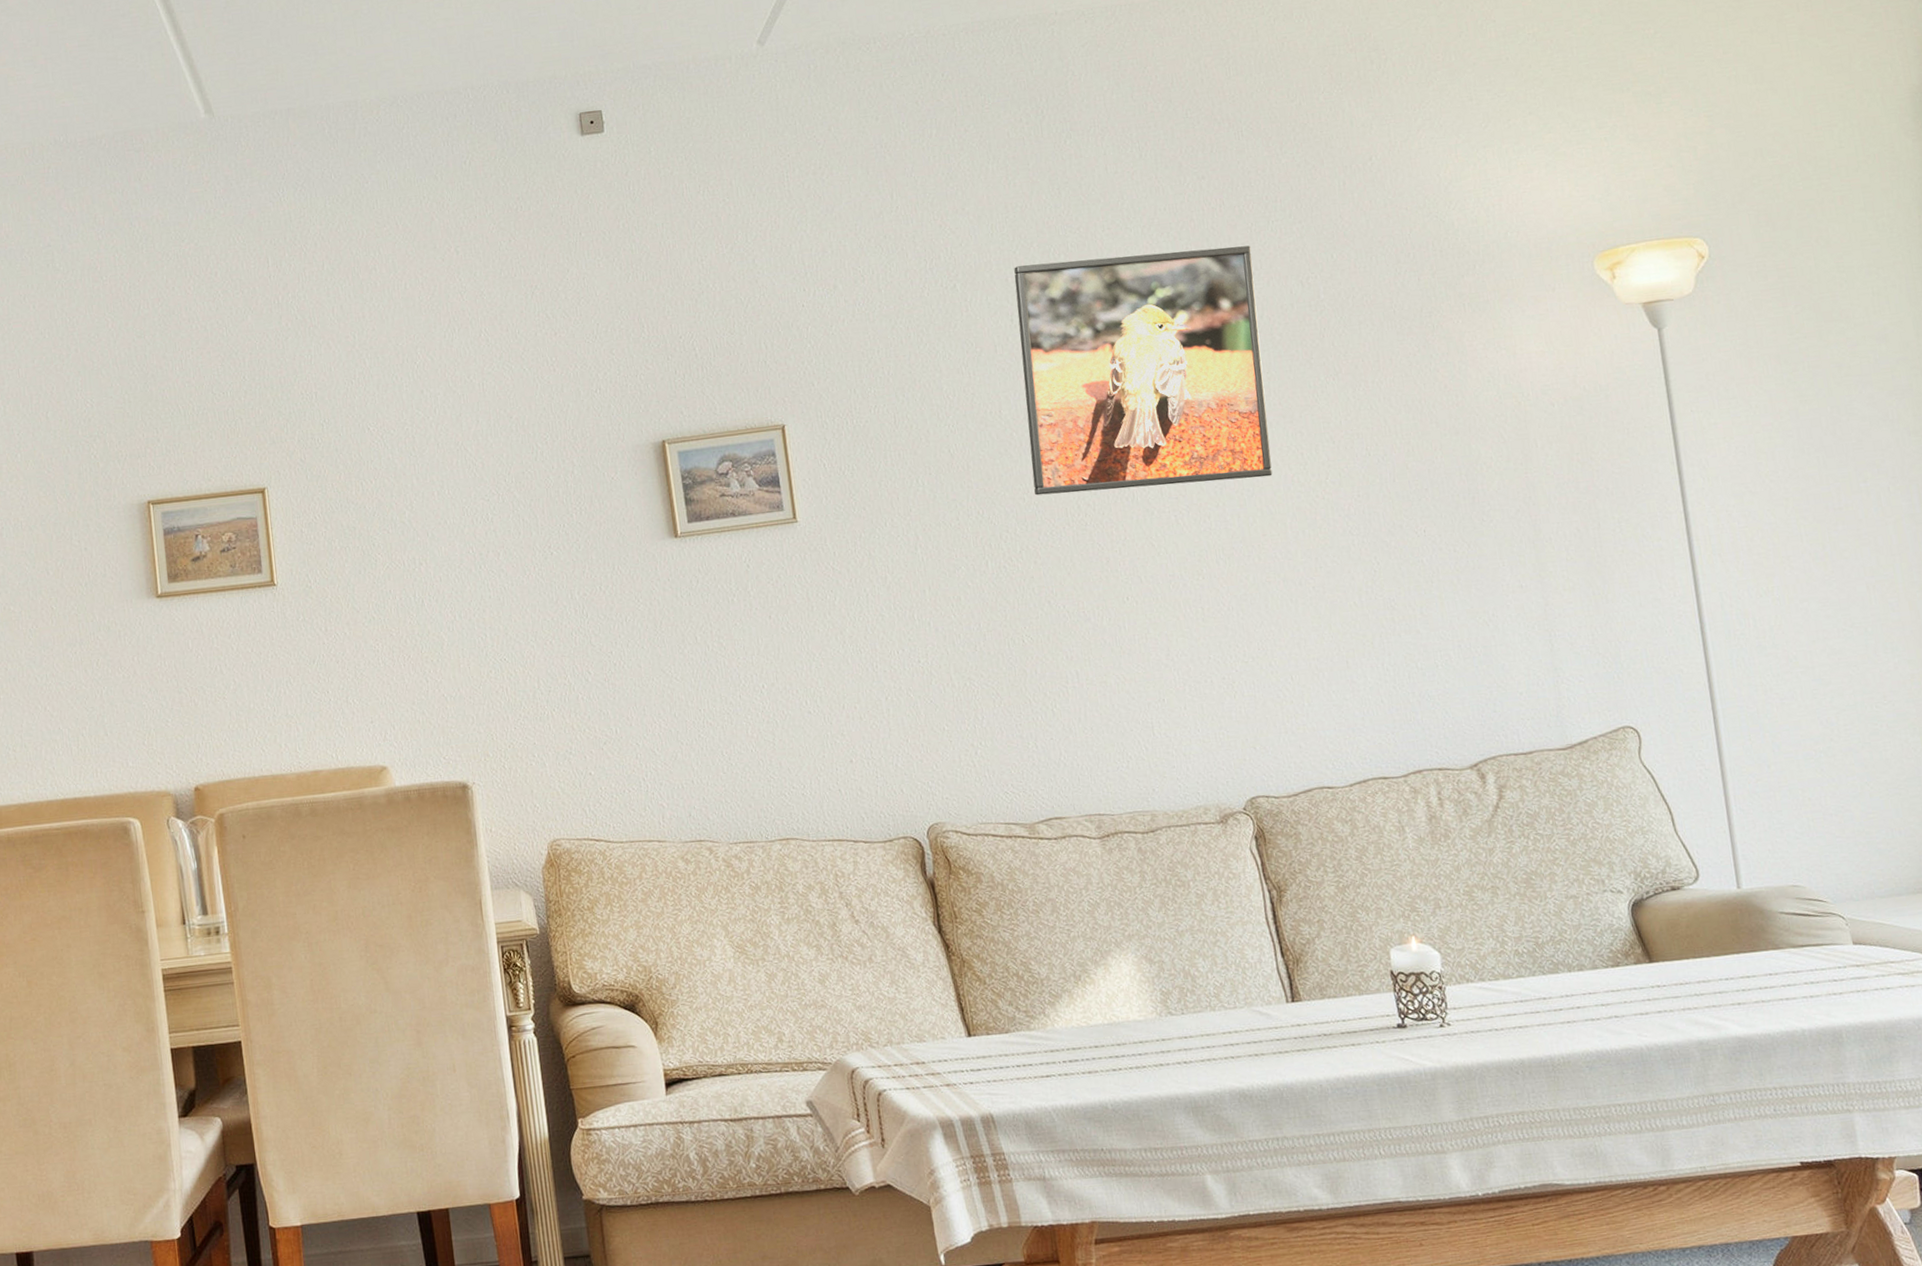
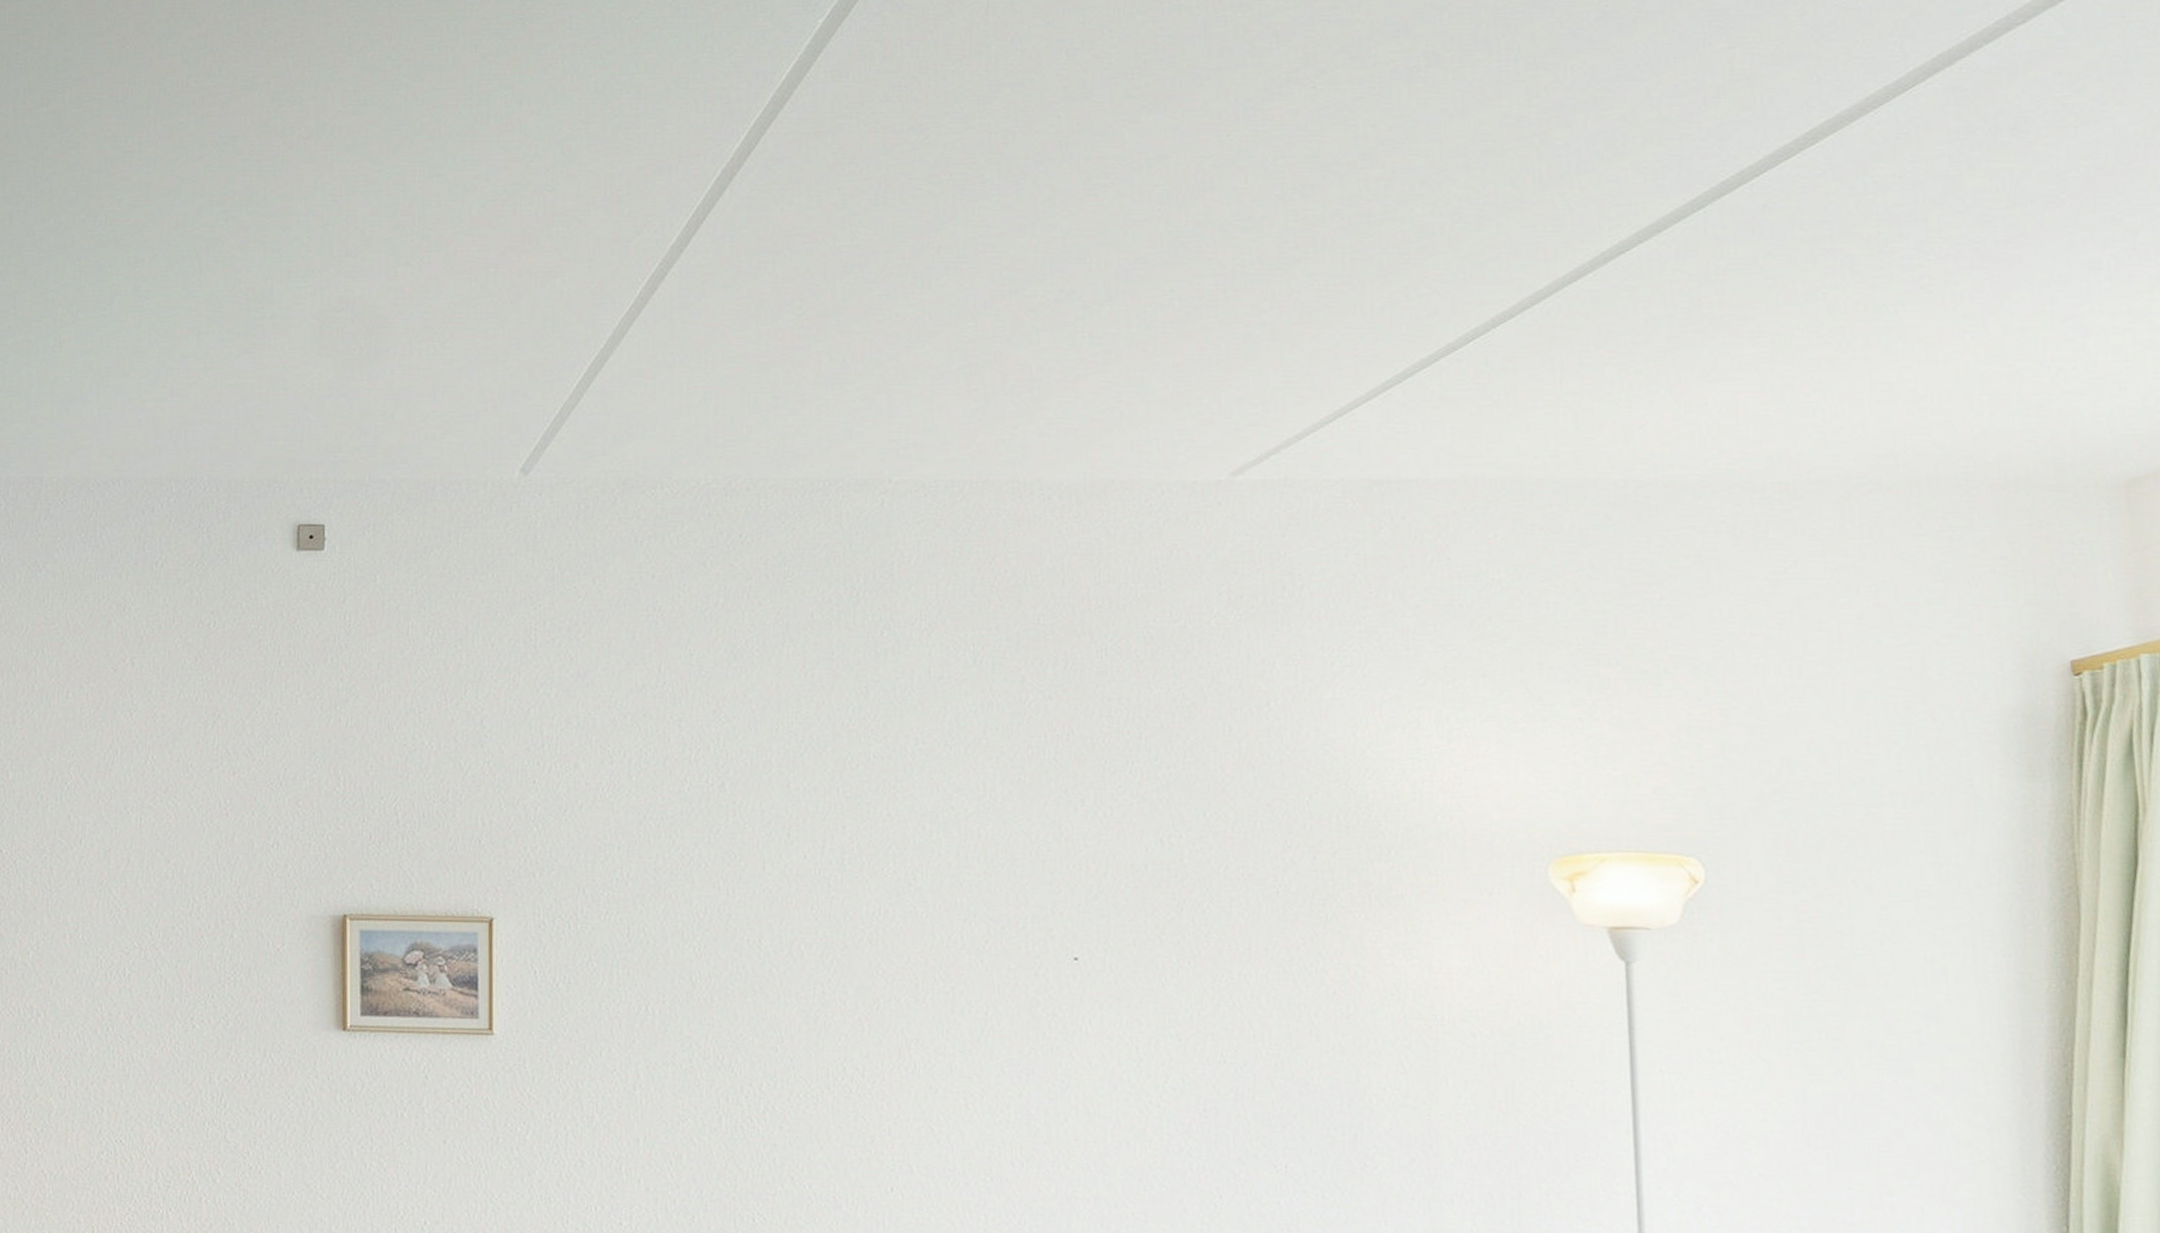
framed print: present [1014,245,1273,496] -> none [791,771,1101,1069]

